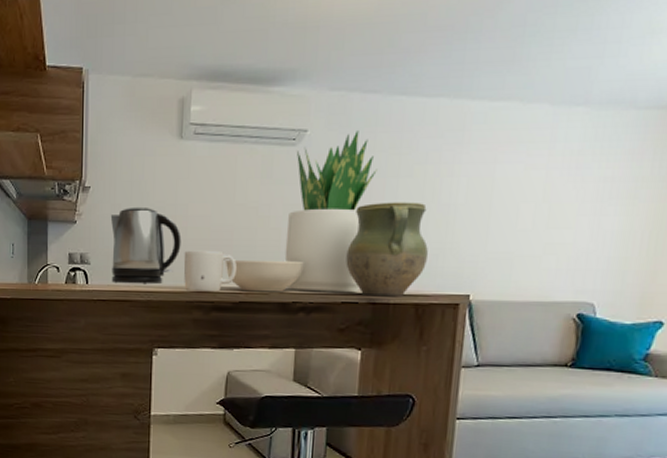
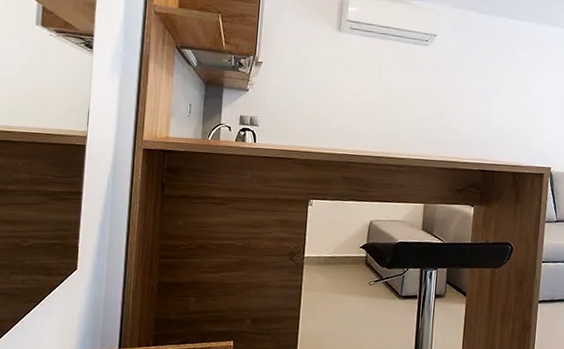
kettle: present [110,206,182,285] -> none [276,81,337,147]
mug: present [183,250,237,292] -> none [337,120,380,155]
bowl: present [225,259,305,292] -> none [371,130,433,158]
planter: present [284,131,377,293] -> none [417,39,487,162]
ceramic jug: present [346,202,428,296] -> none [463,94,522,166]

